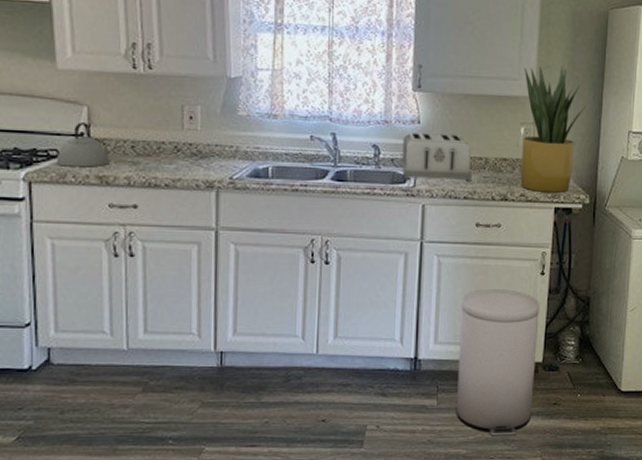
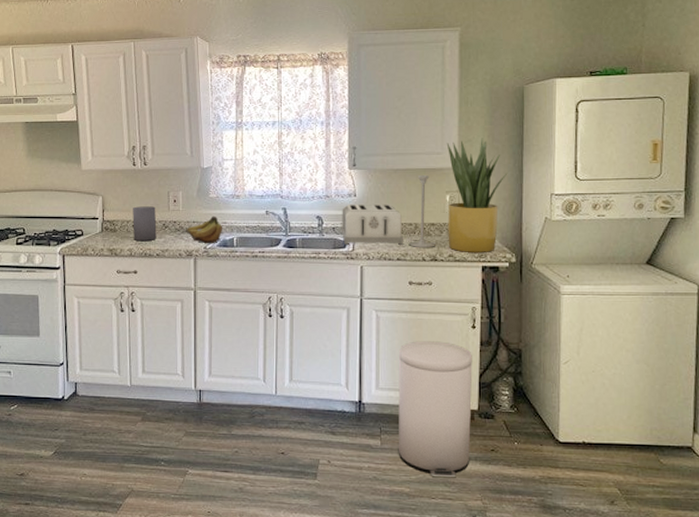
kettle: present [56,122,110,168] -> none [81,209,117,243]
canister: none [131,122,166,168] -> present [132,206,157,242]
fruit: none [204,138,254,173] -> present [185,216,222,243]
candlestick: none [477,103,507,186] -> present [408,176,435,248]

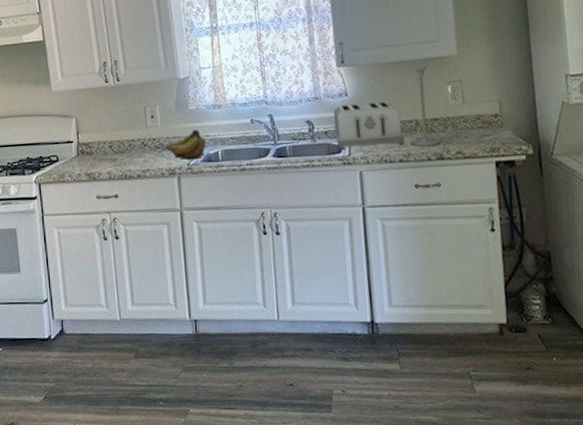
canister: present [132,206,157,242] -> none [108,124,136,163]
pedal bin: present [398,341,473,479] -> none [411,248,504,404]
planter: present [446,138,509,252] -> none [442,20,516,148]

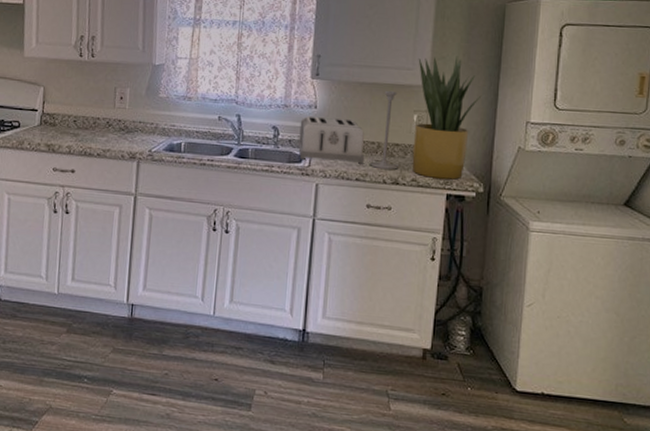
fruit: present [165,129,206,159] -> none [129,117,170,147]
planter: none [442,20,516,148] -> present [412,56,483,180]

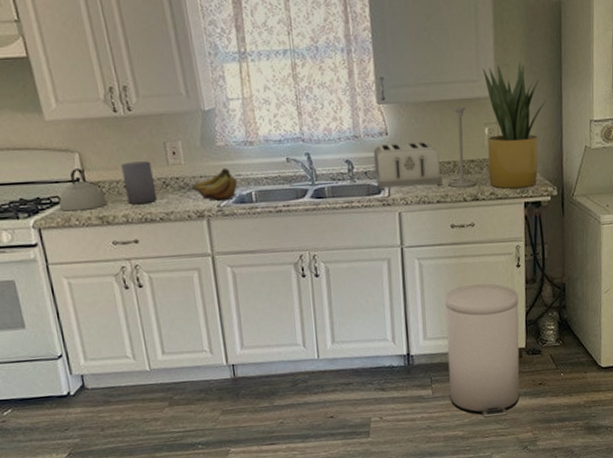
kettle: none [17,100,57,137] -> present [58,168,107,212]
canister: none [74,100,100,140] -> present [121,161,157,205]
fruit: none [129,117,170,147] -> present [191,167,237,201]
pedal bin: none [341,269,429,423] -> present [445,283,520,419]

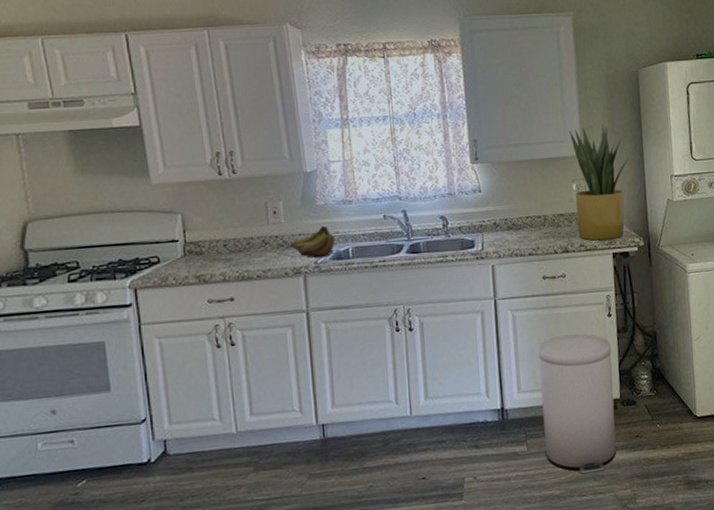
kettle: present [58,168,107,212] -> none [157,229,205,271]
canister: present [121,161,157,205] -> none [222,221,256,264]
toaster: present [373,142,442,190] -> none [467,198,534,244]
candlestick: present [448,107,476,188] -> none [539,165,566,241]

